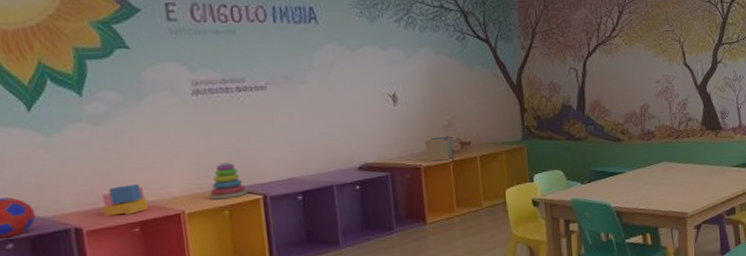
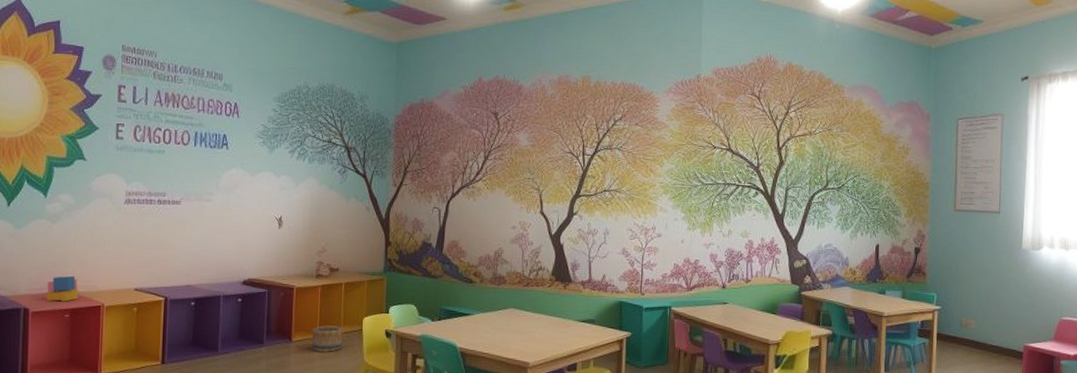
stacking toy: present [208,162,248,200] -> none [123,265,153,298]
books: present [425,136,454,162] -> none [300,261,324,284]
basket: none [448,201,486,231] -> present [311,325,343,352]

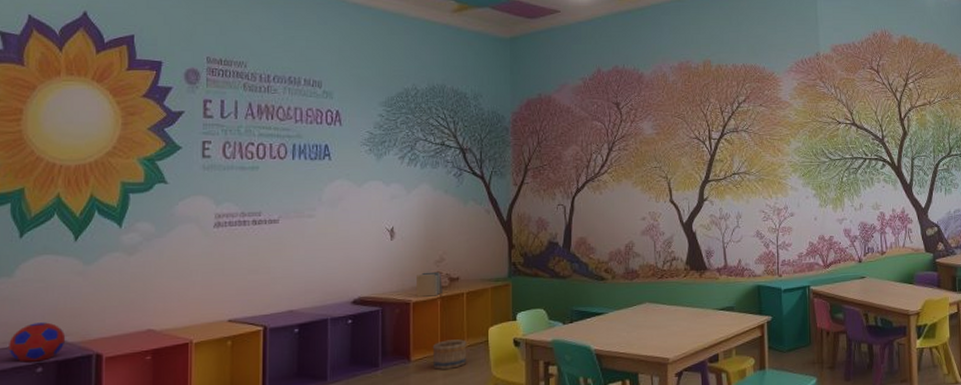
toy blocks: present [46,275,79,302] -> none [123,312,162,343]
books: none [300,261,324,284] -> present [417,271,442,297]

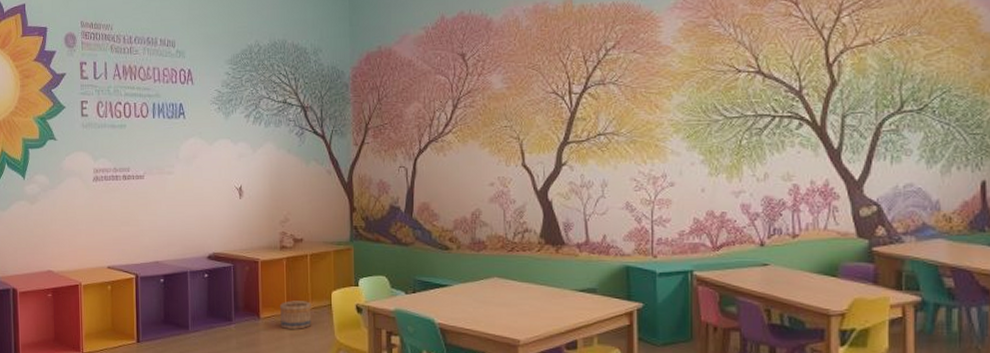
books: present [417,271,442,297] -> none [264,232,288,256]

